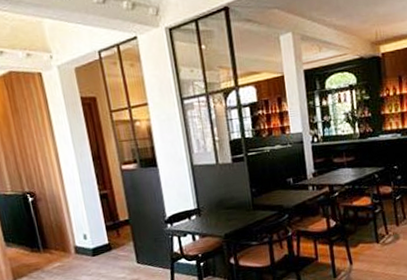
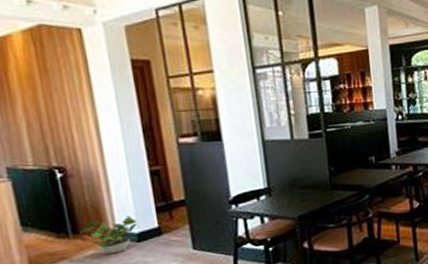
potted plant: none [48,234,92,267] -> present [79,217,137,255]

